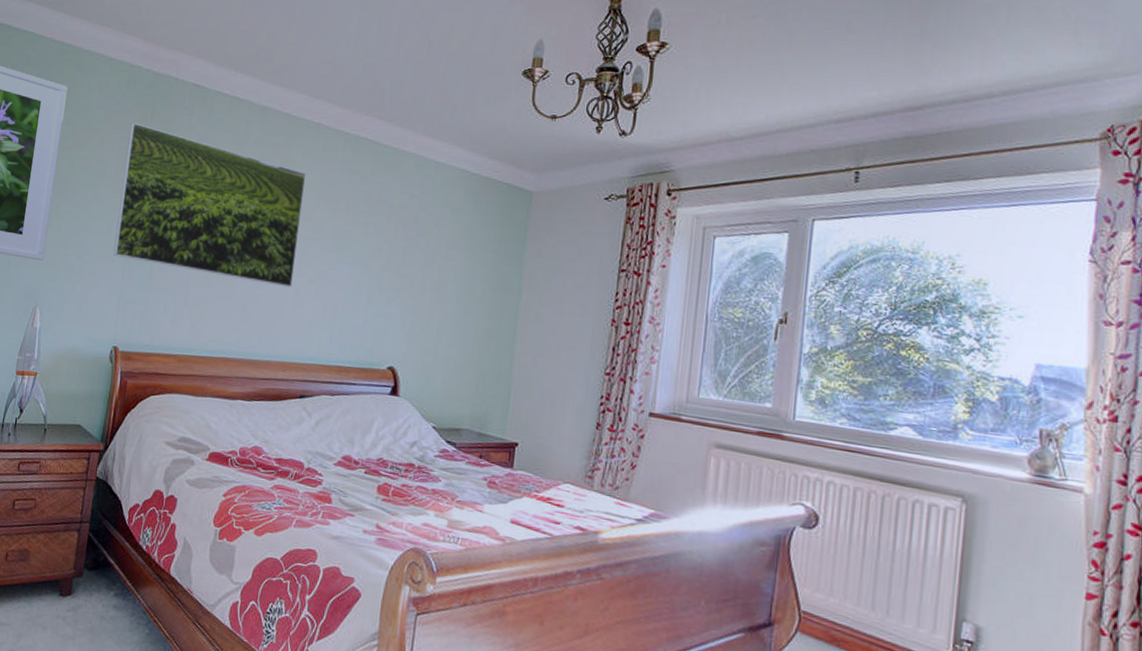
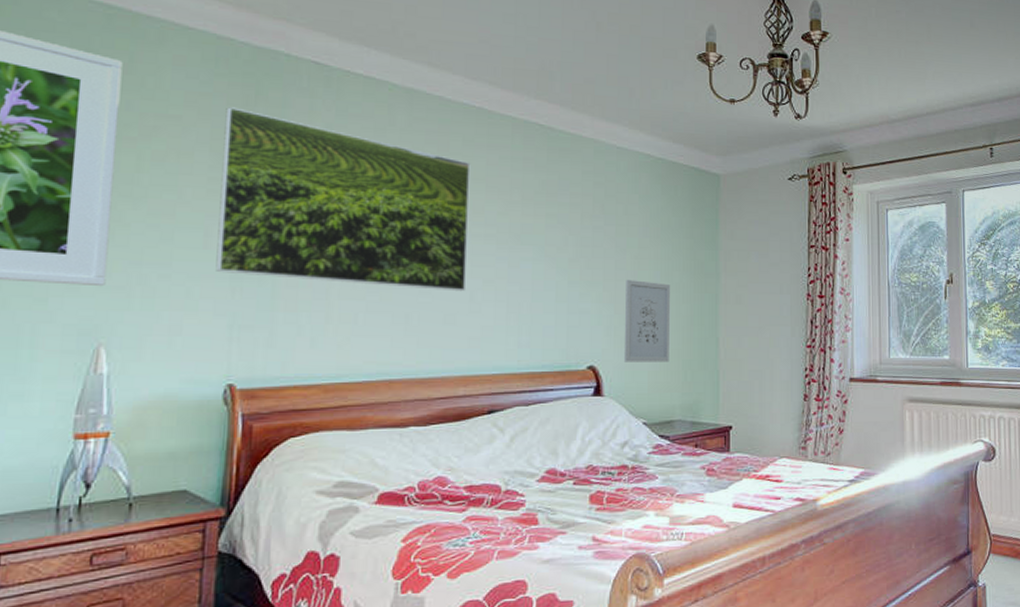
wall art: none [420,289,472,372] -> present [623,280,670,362]

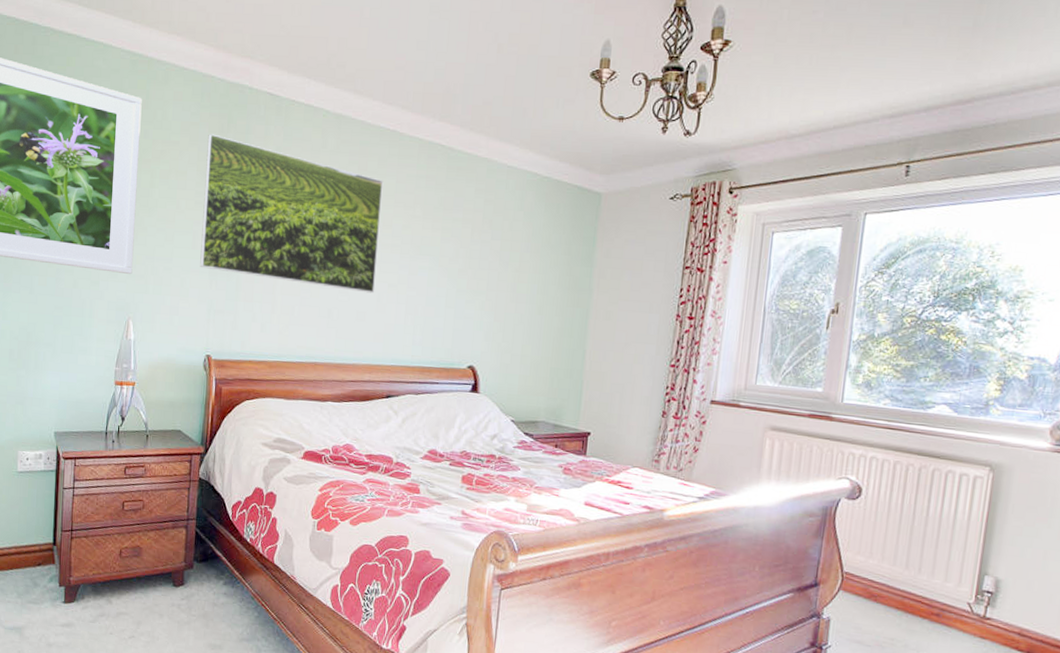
wall art: present [623,280,670,362] -> none [498,291,545,369]

